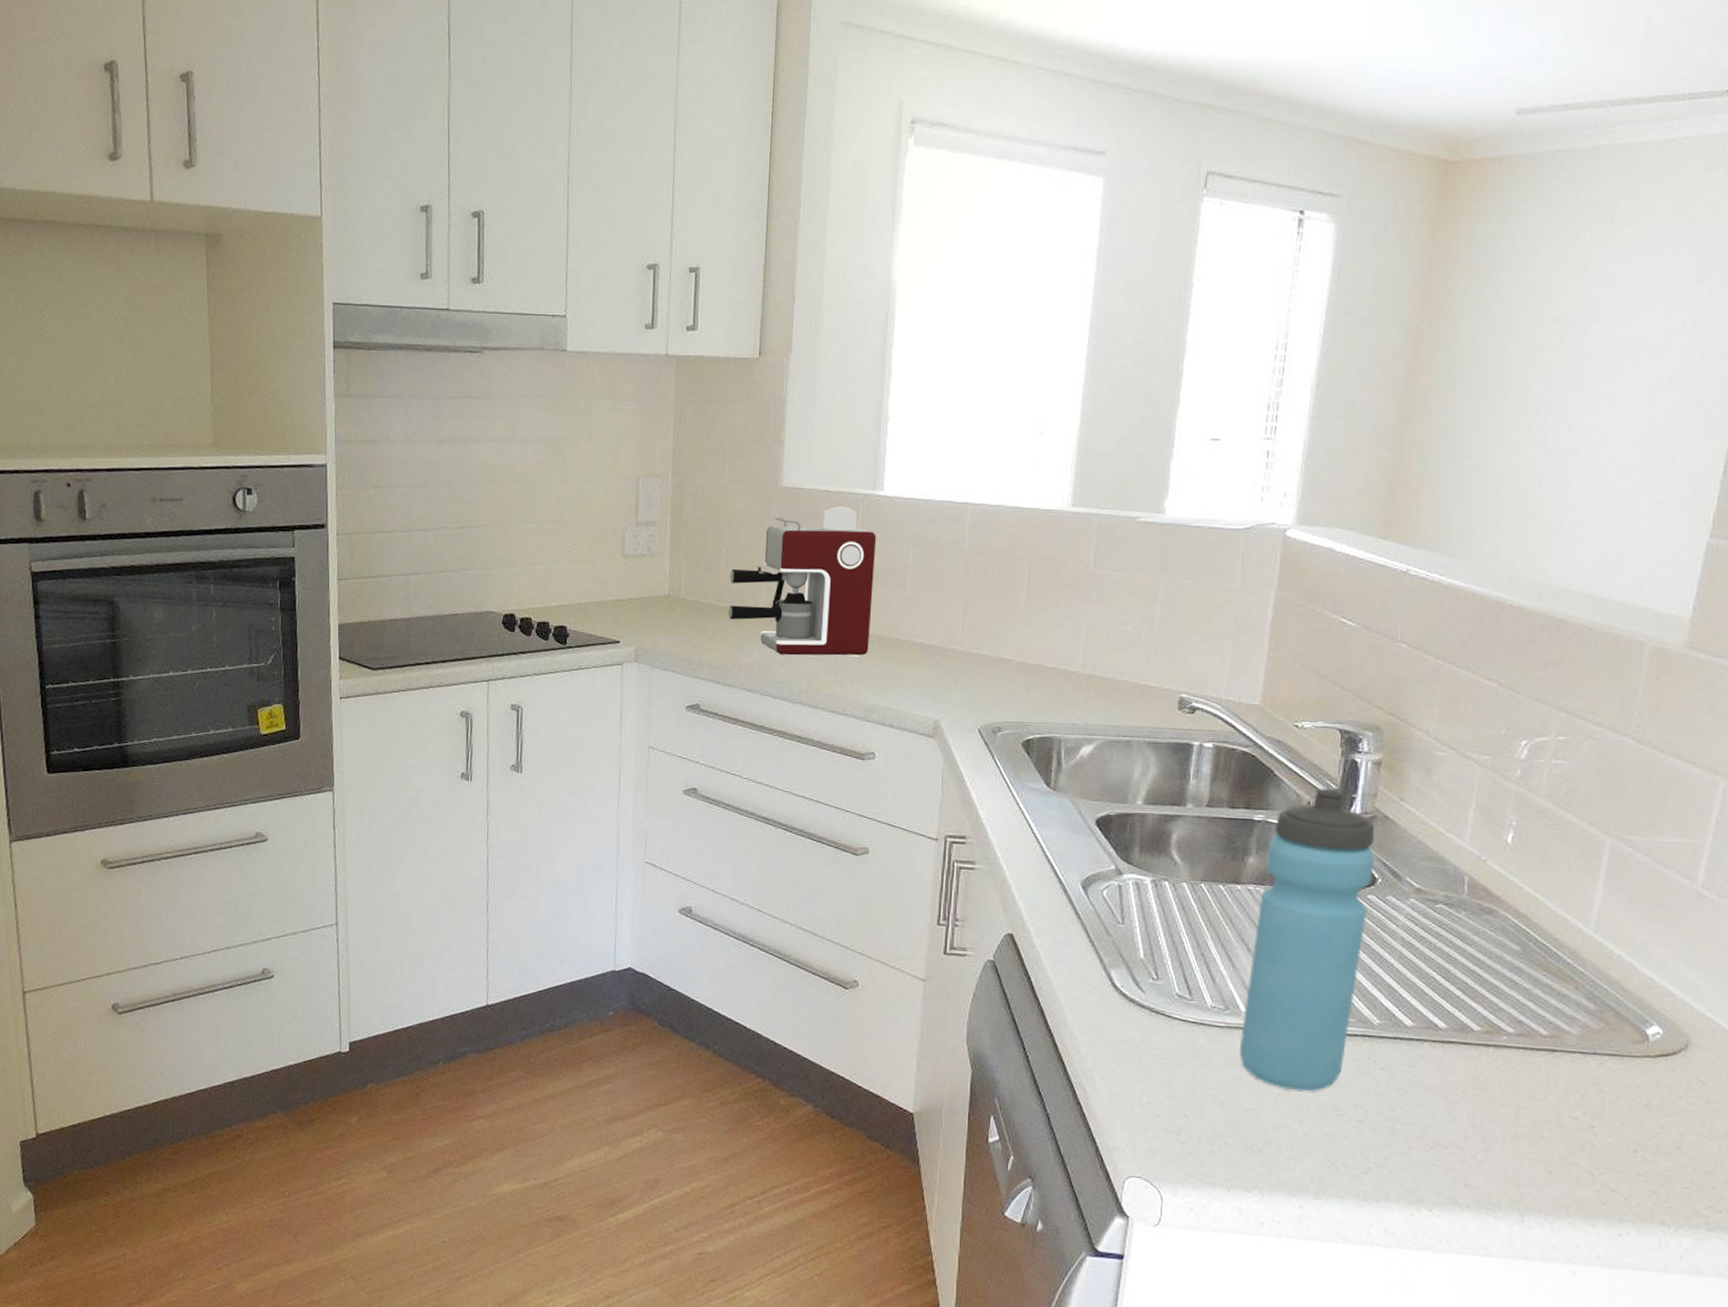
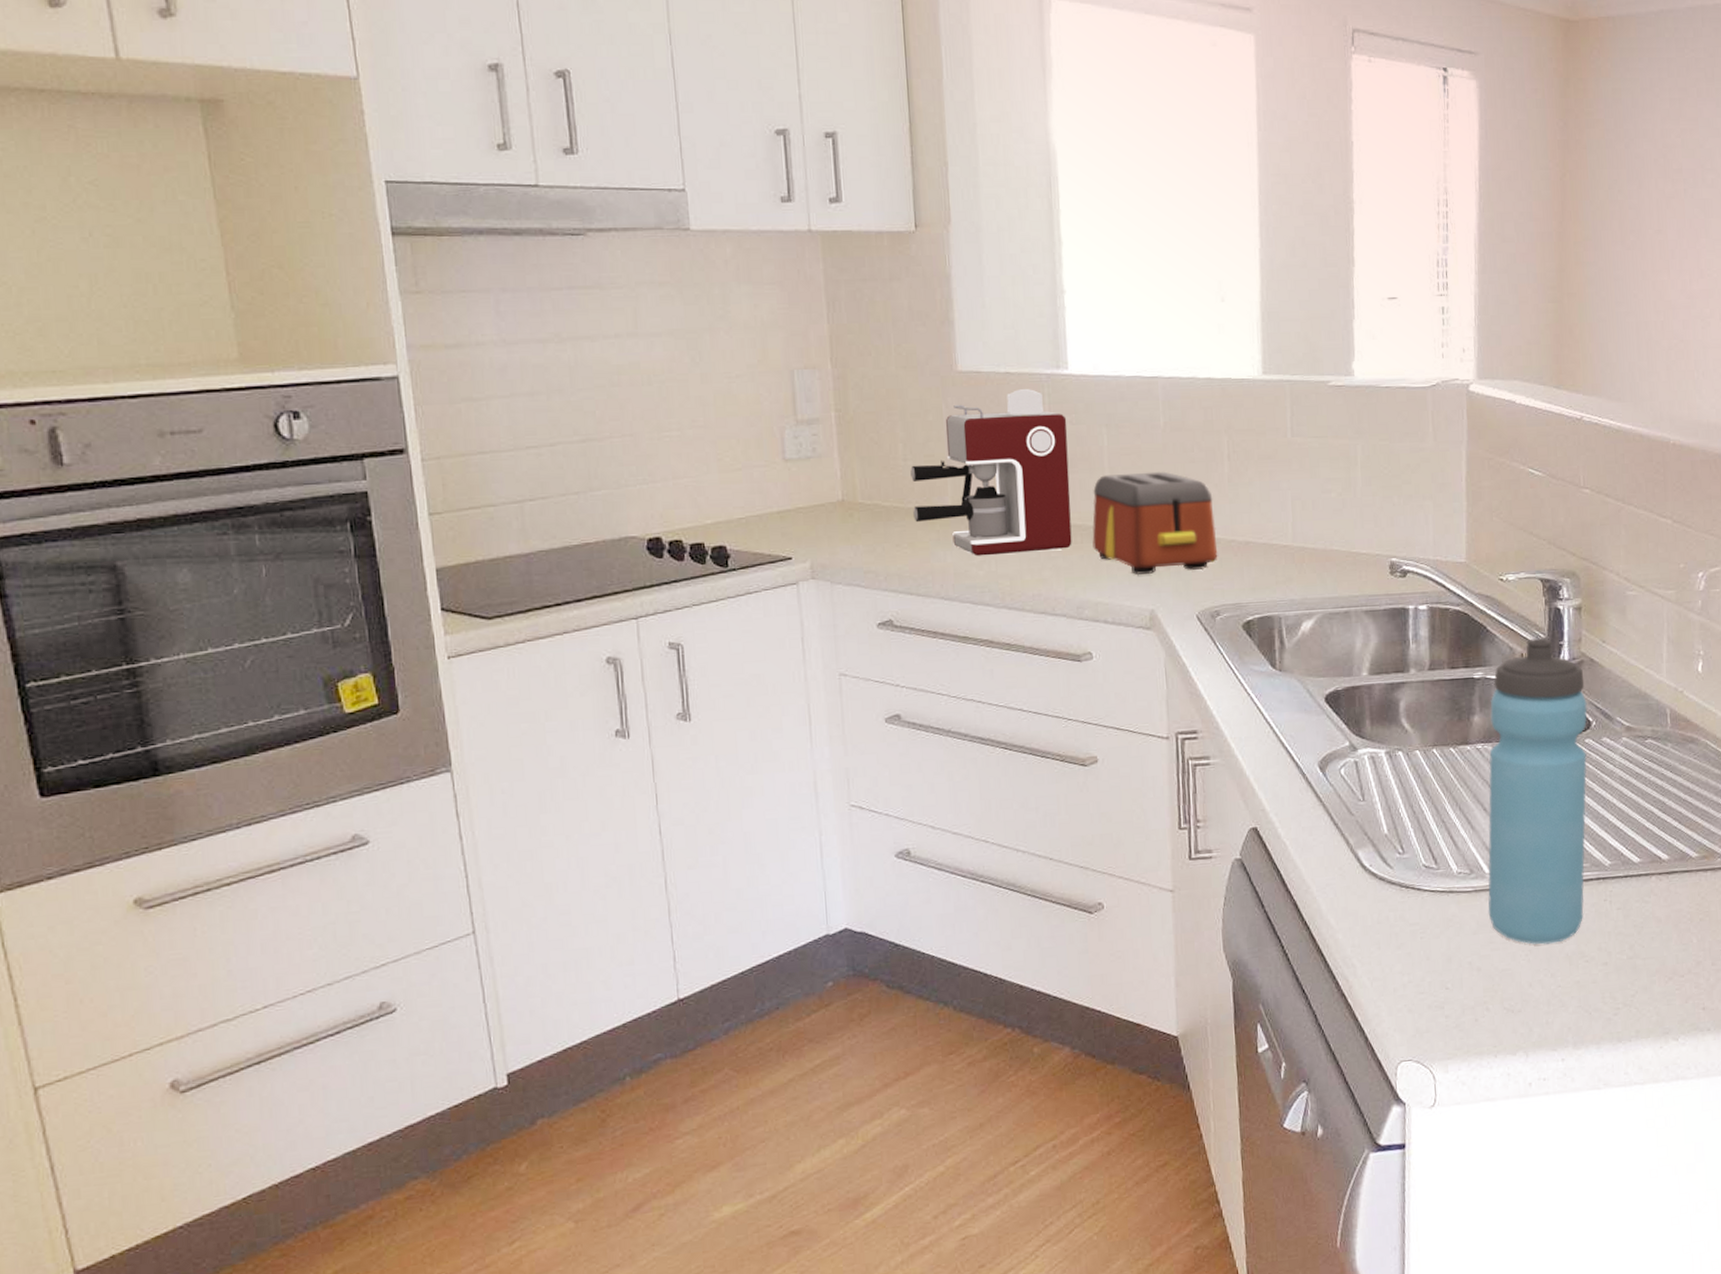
toaster: none [887,591,1008,687] -> present [1092,471,1218,575]

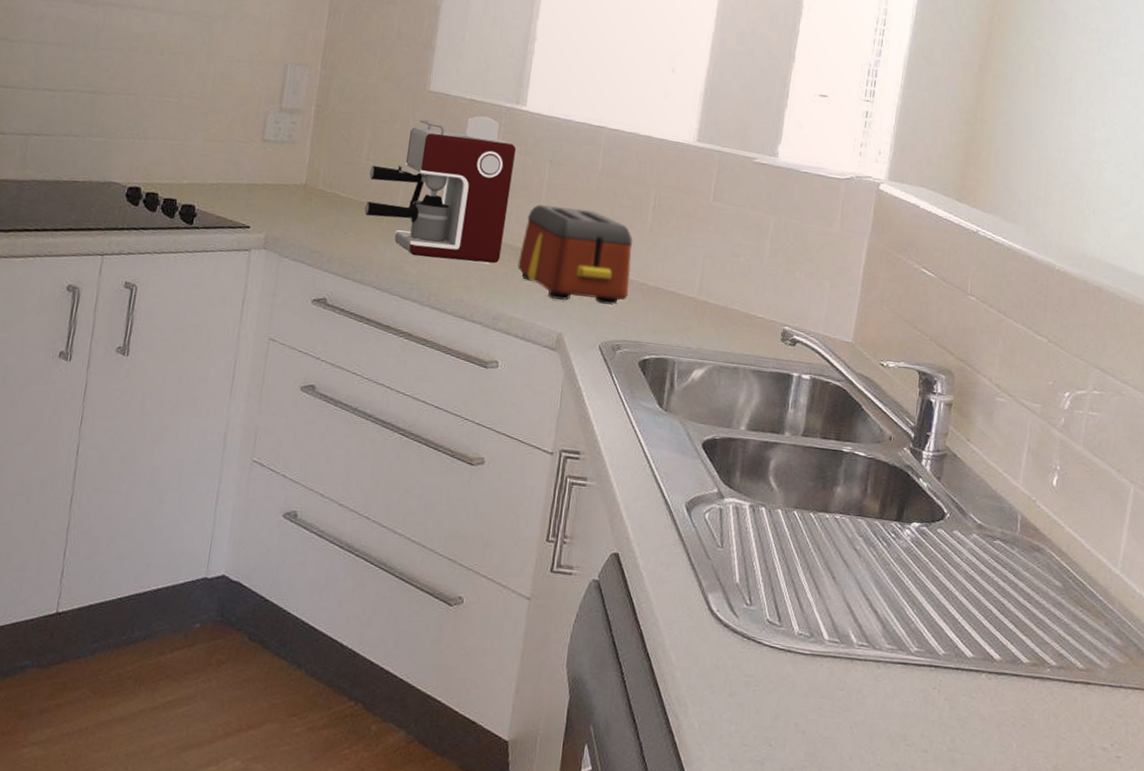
water bottle: present [1488,638,1587,945] -> none [821,424,945,721]

